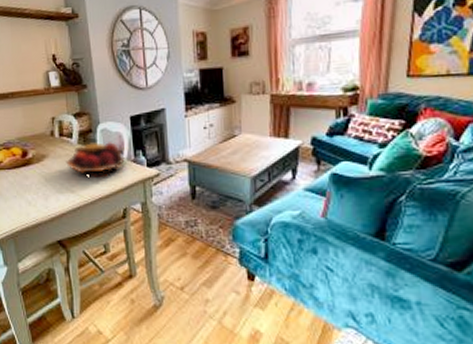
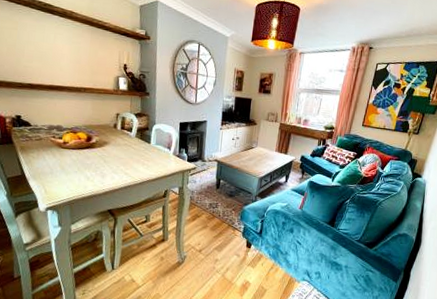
fruit basket: present [66,142,126,179] -> none [123,137,172,166]

